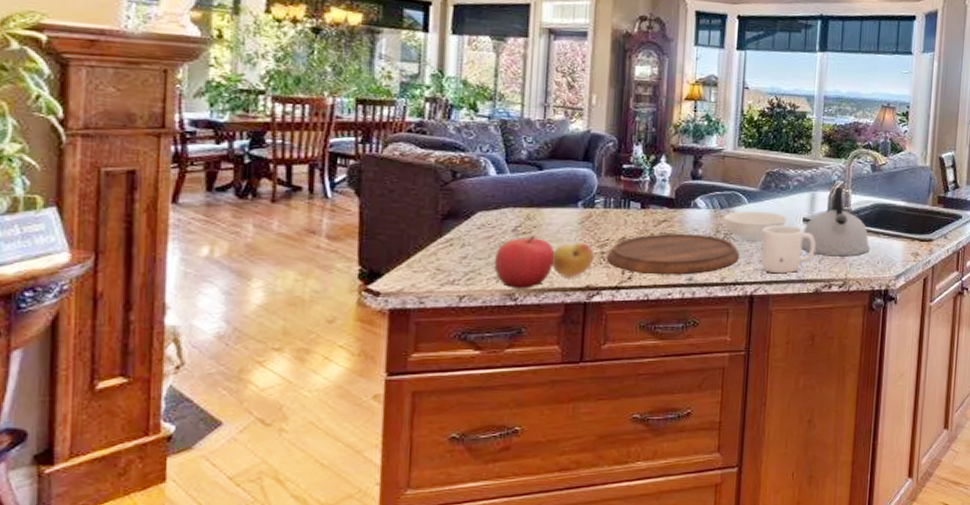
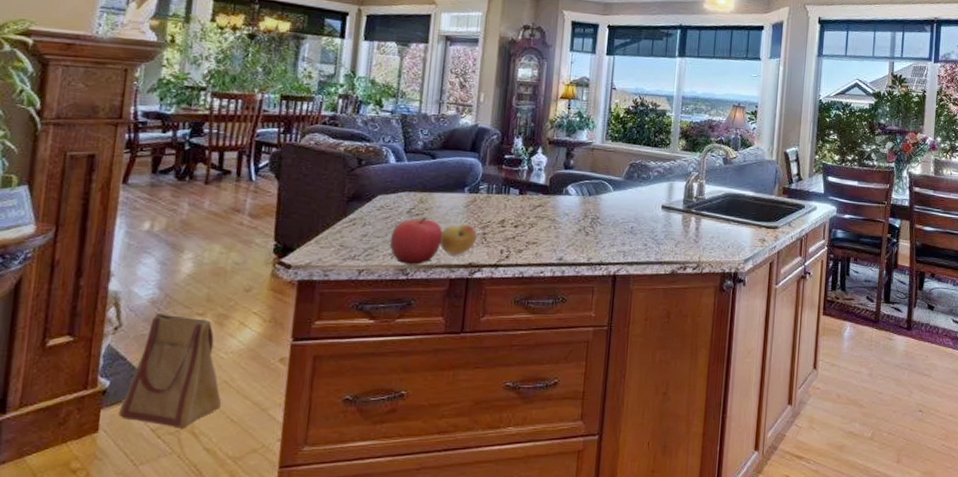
shopping bag: none [189,350,309,475] -> present [119,314,222,429]
cutting board: present [606,233,739,274] -> none [487,217,604,254]
bowl: present [723,211,787,242] -> none [591,198,647,226]
mug: present [761,225,816,274] -> none [623,211,673,256]
kettle: present [801,186,870,257] -> none [659,177,722,241]

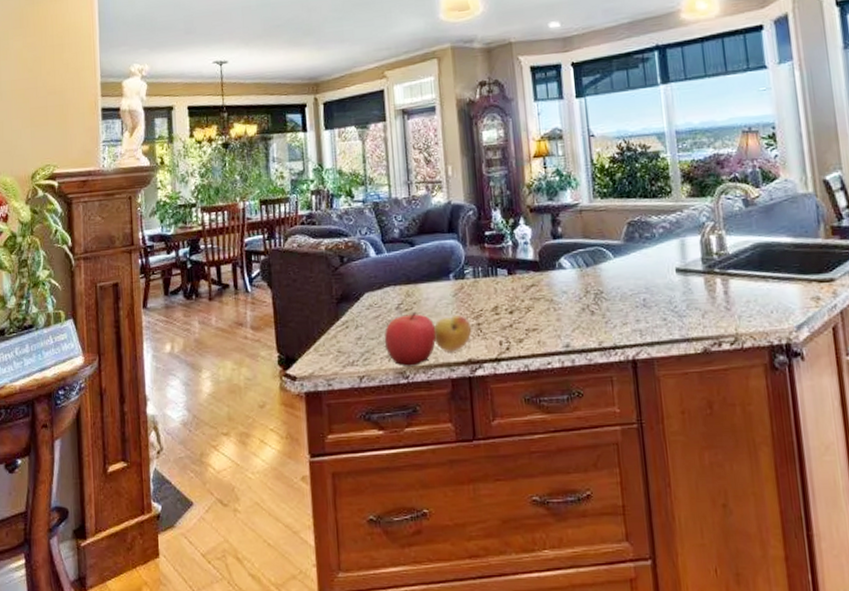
shopping bag: present [119,314,222,429] -> none [173,435,258,553]

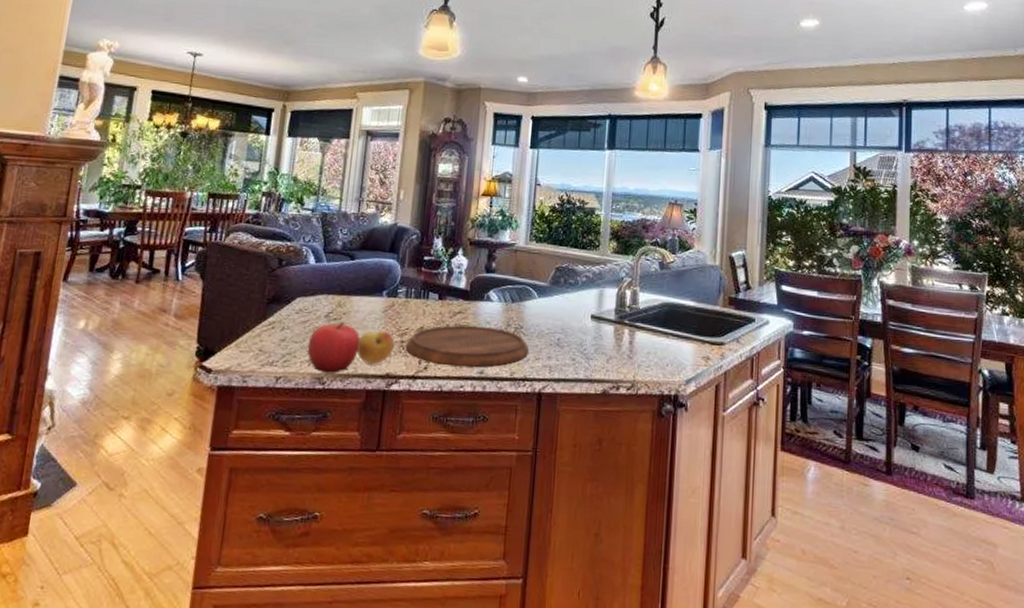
cutting board: none [483,296,614,343] -> present [405,325,529,367]

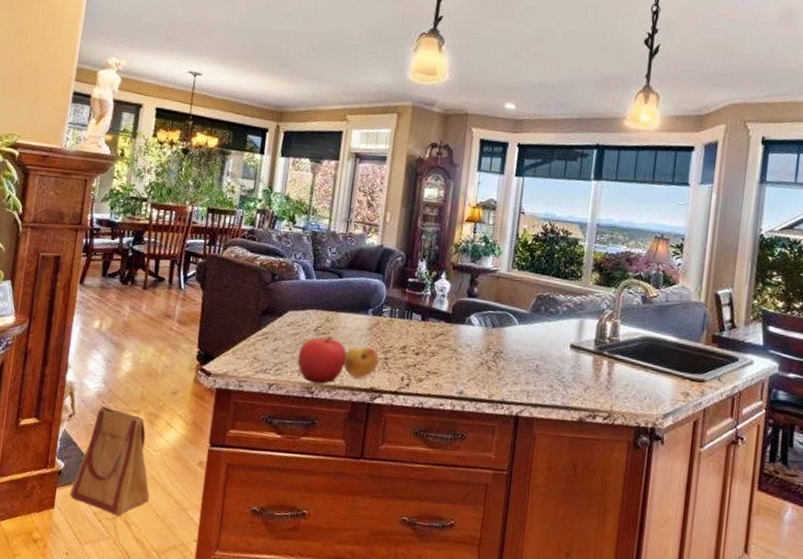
shopping bag: none [47,415,141,538] -> present [70,406,150,516]
cutting board: present [405,325,529,367] -> none [389,345,508,388]

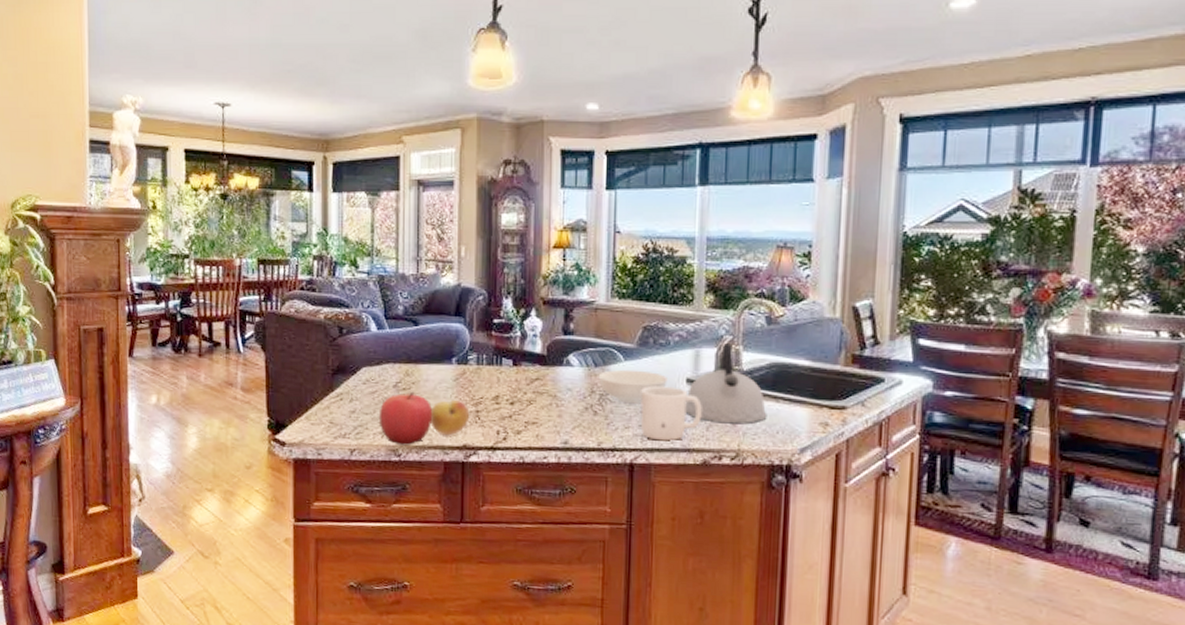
shopping bag: present [70,406,150,516] -> none [152,487,238,602]
bowl: none [494,331,554,364] -> present [598,369,668,404]
mug: none [527,348,582,399] -> present [640,386,702,442]
kettle: none [567,315,638,389] -> present [685,342,767,424]

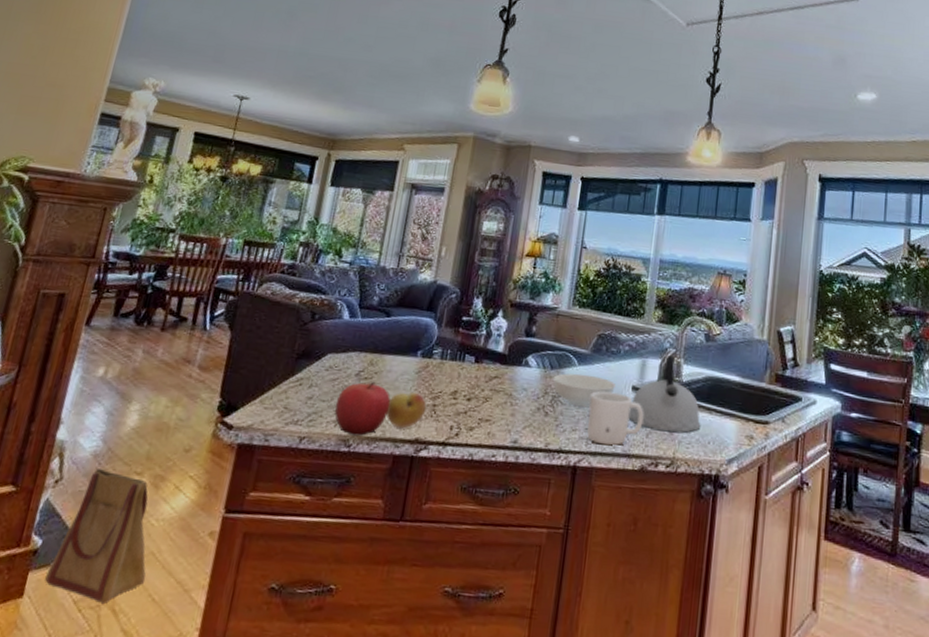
shopping bag: none [152,487,238,602] -> present [45,469,148,603]

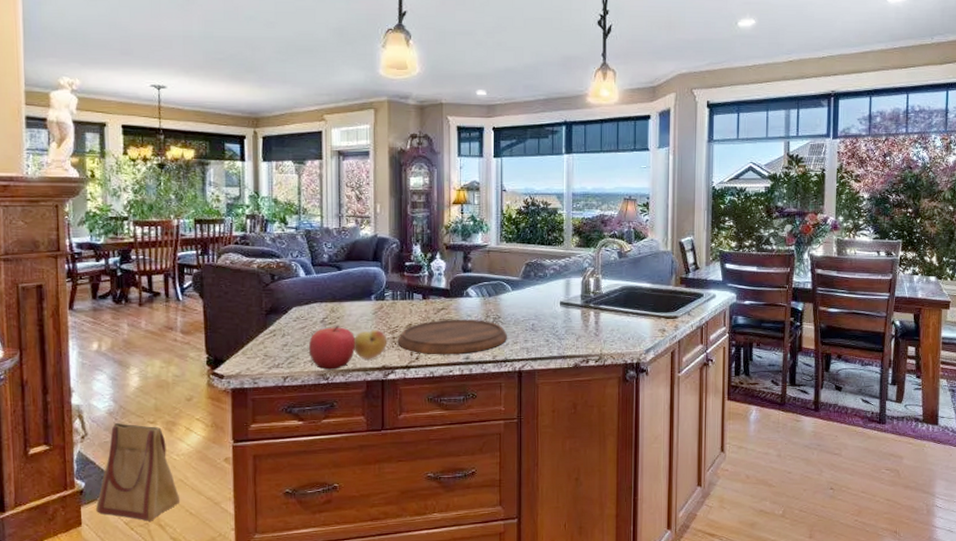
cutting board: none [437,390,566,436] -> present [397,319,507,354]
bowl: present [552,373,616,408] -> none [492,297,546,324]
mug: present [586,391,644,446] -> none [526,309,573,351]
kettle: present [628,354,701,433] -> none [560,272,621,335]

